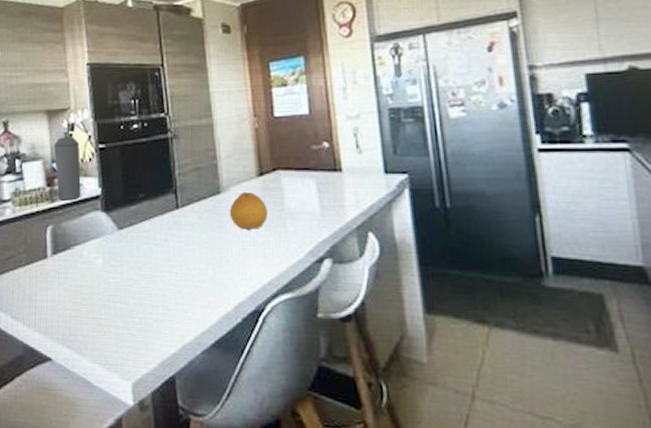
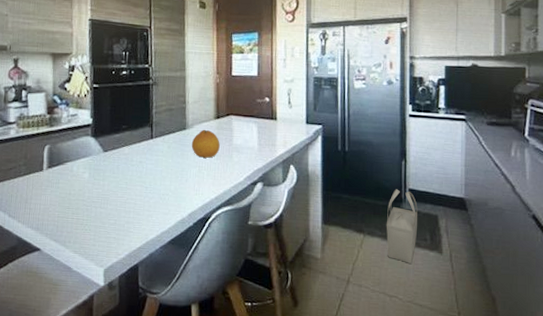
canister: present [53,132,81,201] -> none [55,72,77,127]
shopping bag: none [521,258,574,370] -> present [386,189,418,265]

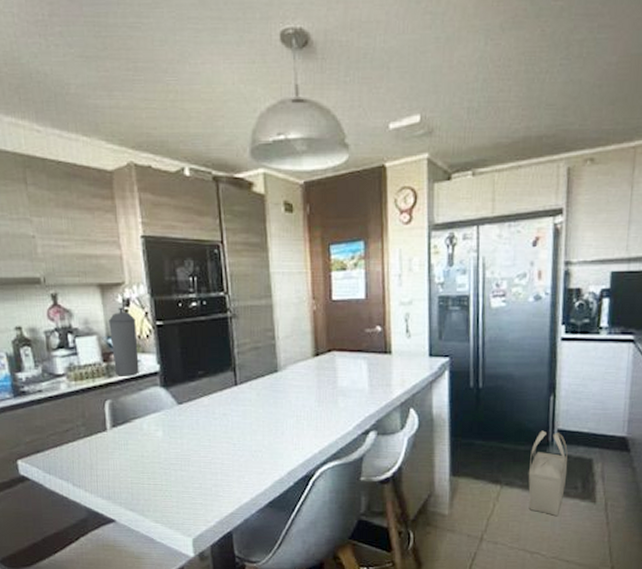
canister: none [55,72,77,127] -> present [108,307,139,376]
fruit: present [191,130,220,158] -> none [286,371,321,405]

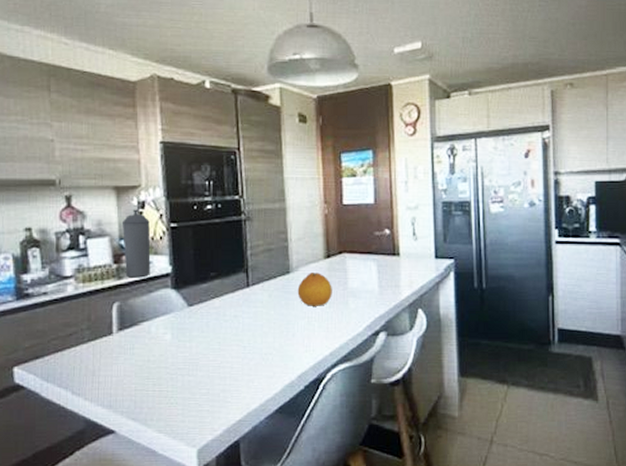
fruit: none [286,371,321,405] -> present [297,273,332,306]
shopping bag: present [528,430,568,517] -> none [533,329,570,416]

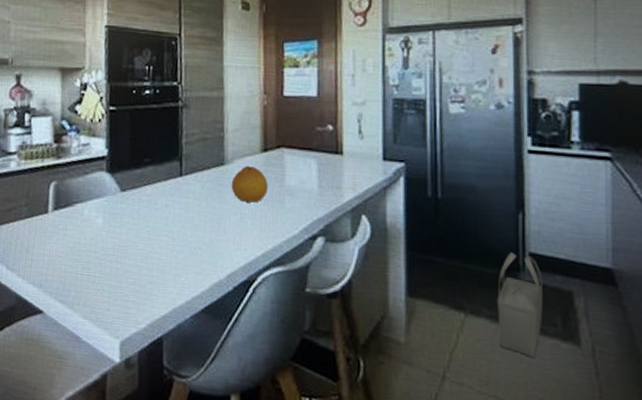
canister: present [121,209,151,278] -> none [64,91,90,159]
shopping bag: none [533,329,570,416] -> present [496,252,544,359]

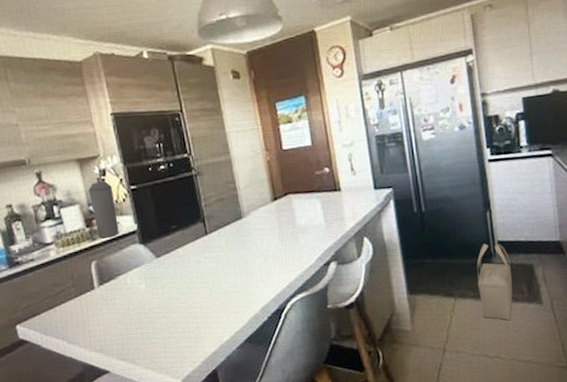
canister: none [64,91,90,159] -> present [87,177,119,239]
fruit: present [231,166,268,203] -> none [251,215,283,246]

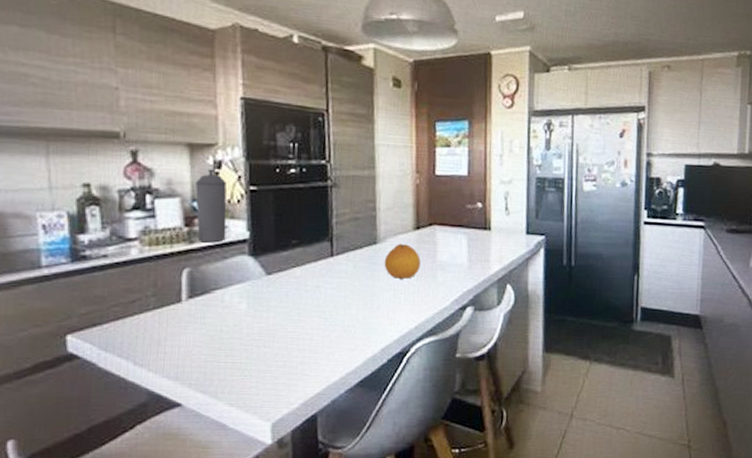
fruit: none [251,215,283,246] -> present [384,244,421,279]
shopping bag: present [477,243,513,321] -> none [614,308,650,392]

